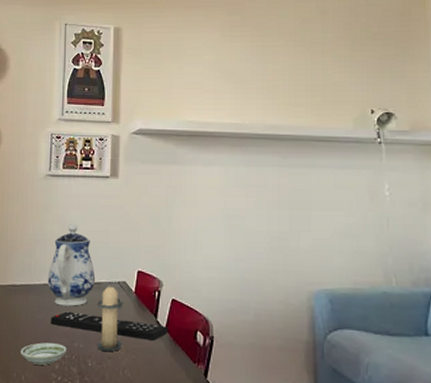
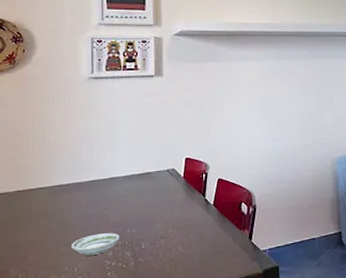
teapot: present [47,223,96,307] -> none [95,121,145,198]
remote control: present [50,311,167,342] -> none [101,202,215,218]
candle: present [97,282,123,352] -> none [147,171,174,233]

